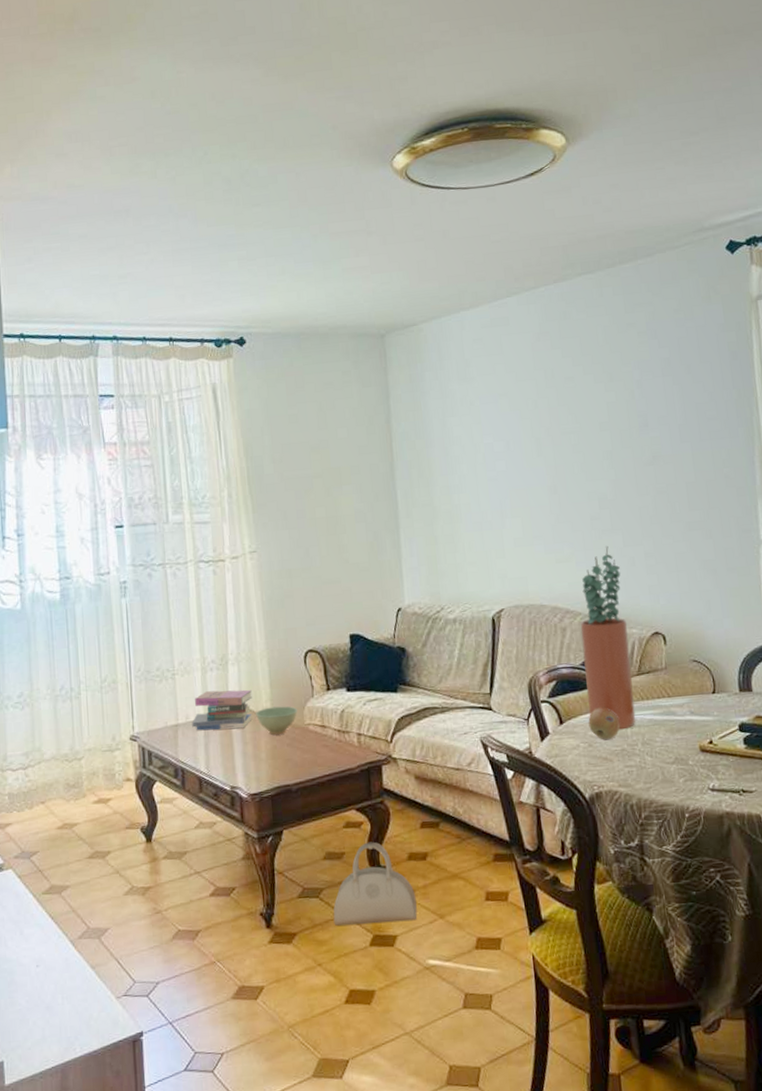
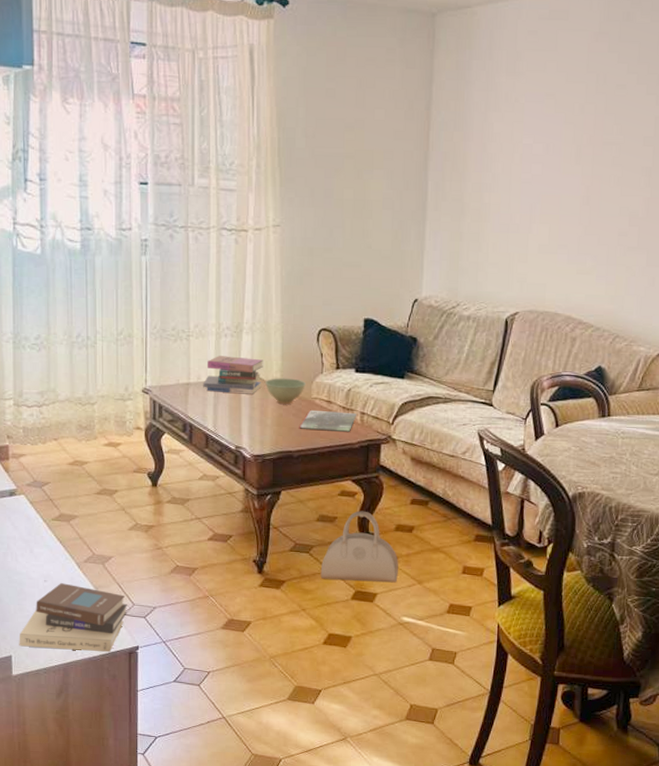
books: none [11,966,129,1049] -> present [19,583,128,653]
magazine: none [295,735,354,759] -> present [299,409,357,433]
vase: present [580,545,636,730] -> none [584,263,639,439]
fruit: present [588,707,620,740] -> none [583,416,613,447]

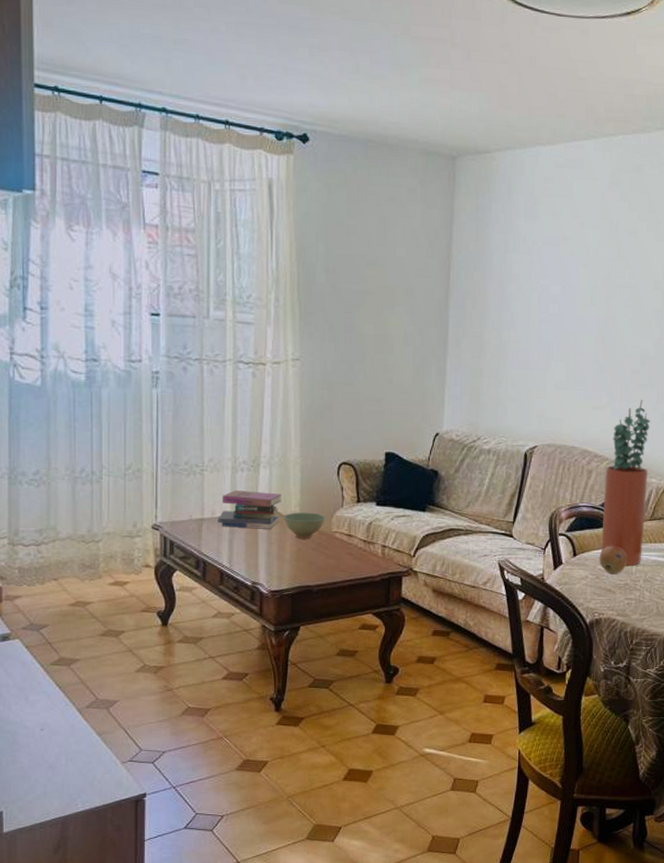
books: present [19,583,128,653] -> none [11,731,135,802]
magazine: present [299,409,357,433] -> none [319,543,378,566]
handbag: present [320,510,398,583] -> none [340,643,420,715]
fruit: none [583,416,613,447] -> present [599,545,627,575]
vase: none [584,263,639,439] -> present [601,399,650,567]

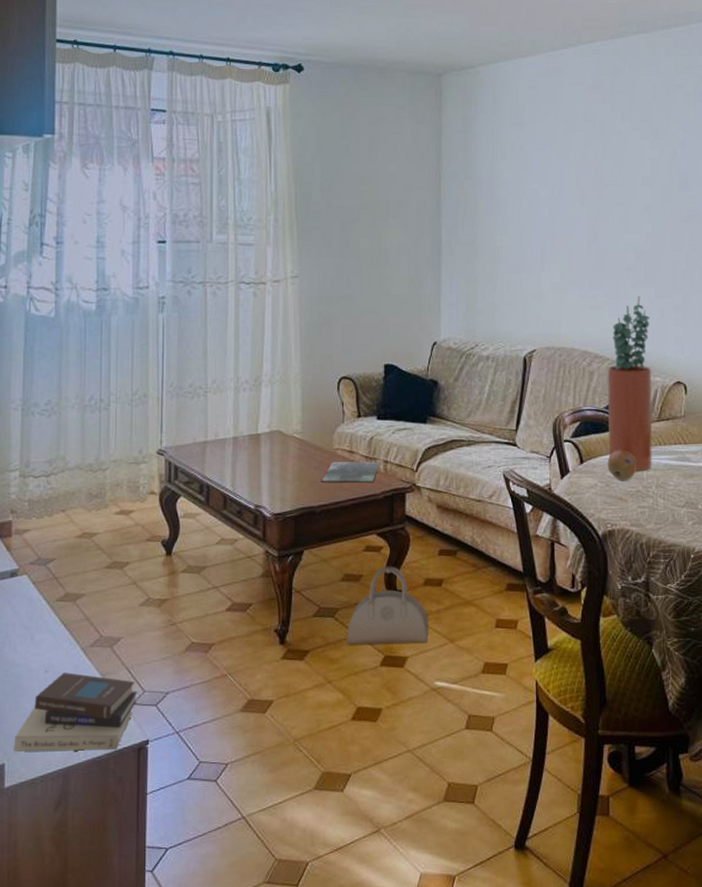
books: none [11,731,135,802] -> present [13,672,138,752]
books: present [218,490,281,529] -> none [221,410,283,450]
bowl: present [284,512,325,538] -> none [285,430,327,457]
magazine: none [319,543,378,566] -> present [321,461,380,483]
handbag: none [340,643,420,715] -> present [346,566,429,645]

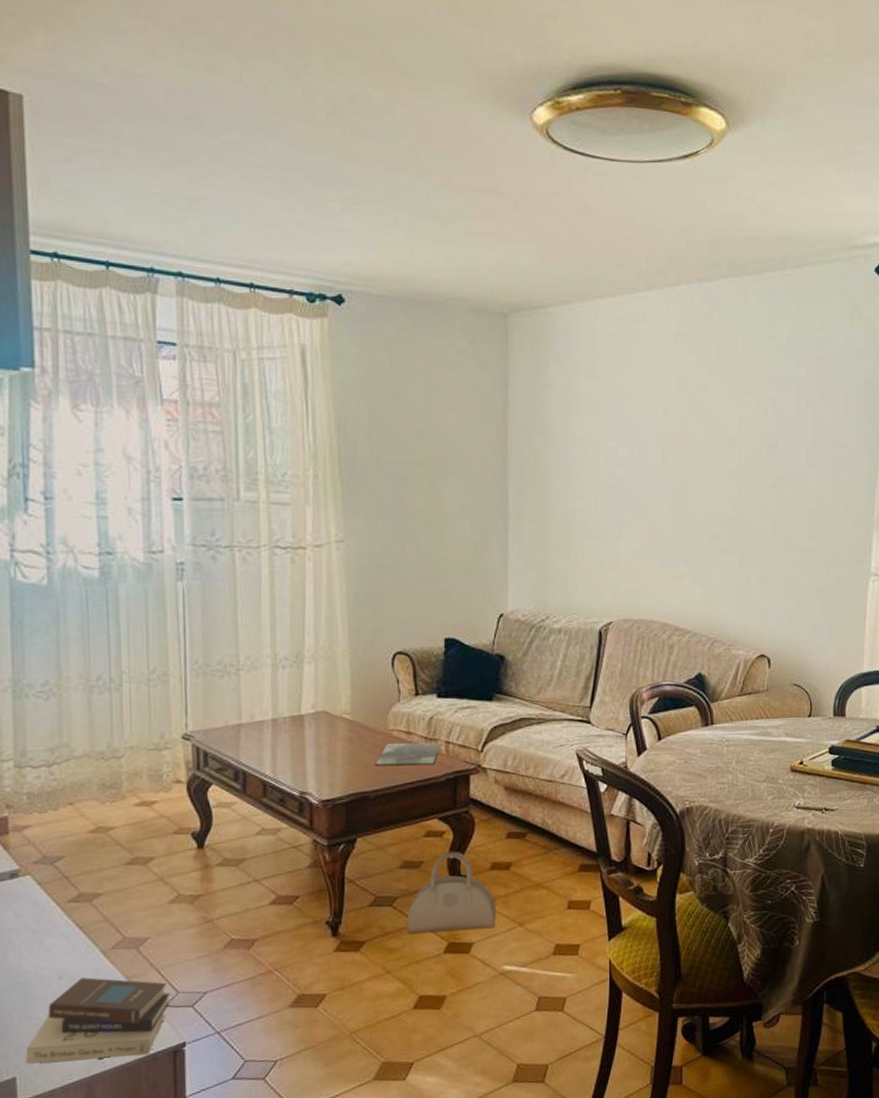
vase: present [607,296,653,472] -> none [687,565,735,748]
fruit: present [607,450,637,481] -> none [686,725,717,758]

